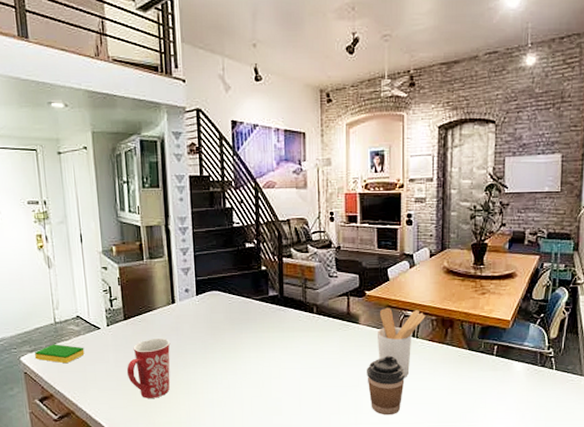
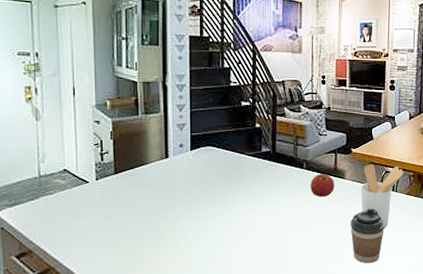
dish sponge: present [35,344,85,364] -> none [15,198,70,218]
mug: present [127,337,171,398] -> none [115,191,162,253]
apple: none [322,318,348,343] -> present [310,173,335,197]

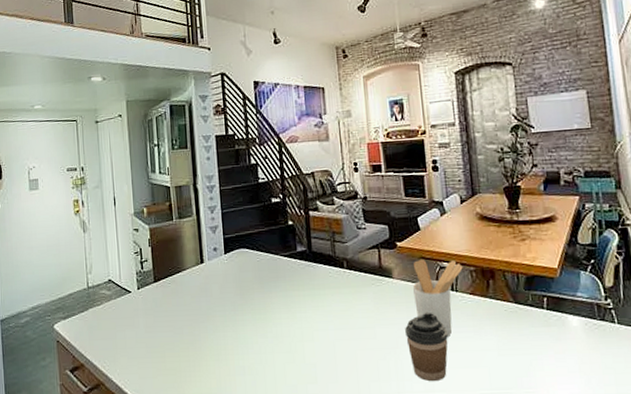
apple: present [310,173,335,197] -> none [353,272,382,300]

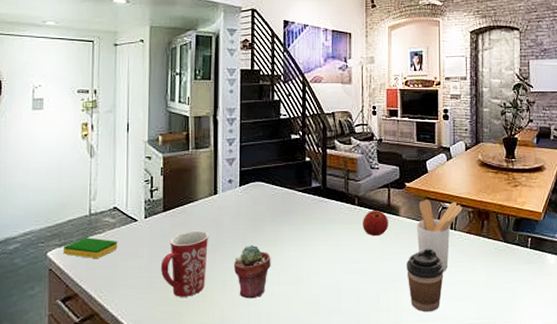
dish sponge: none [68,310,116,331] -> present [64,237,118,259]
mug: none [157,300,200,367] -> present [161,230,209,297]
potted succulent: none [226,312,263,368] -> present [234,244,271,299]
apple: none [353,272,382,300] -> present [363,209,388,236]

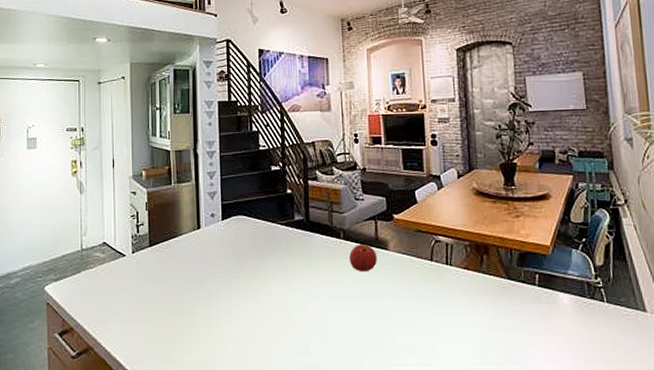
dish sponge: present [64,237,118,259] -> none [59,272,108,294]
mug: present [161,230,209,297] -> none [150,265,195,333]
potted succulent: present [234,244,271,299] -> none [220,280,257,336]
coffee cup: present [406,248,444,313] -> none [399,285,441,355]
utensil holder: present [416,199,462,271] -> none [407,232,458,310]

